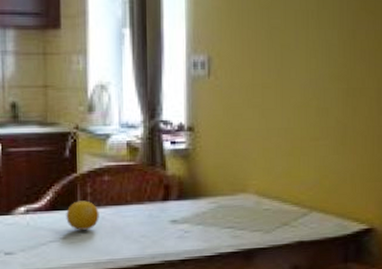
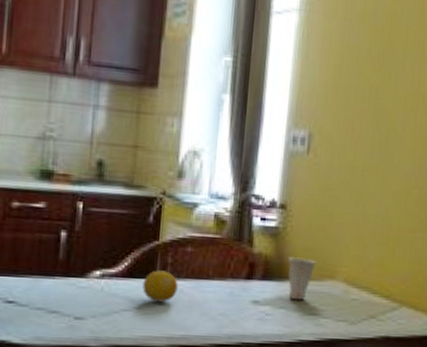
cup: none [201,175,227,215] -> present [288,257,316,300]

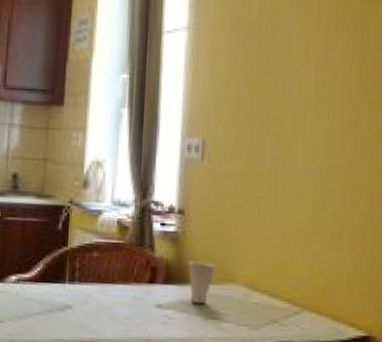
fruit: present [143,270,178,302] -> none [54,275,86,305]

